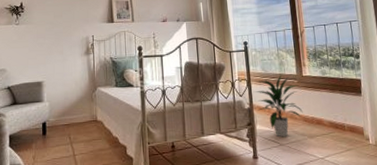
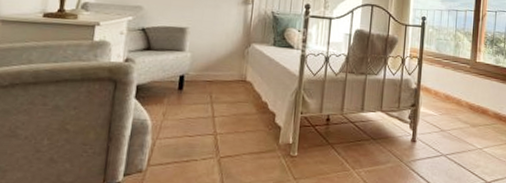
indoor plant: present [255,75,303,138] -> none [424,57,470,123]

